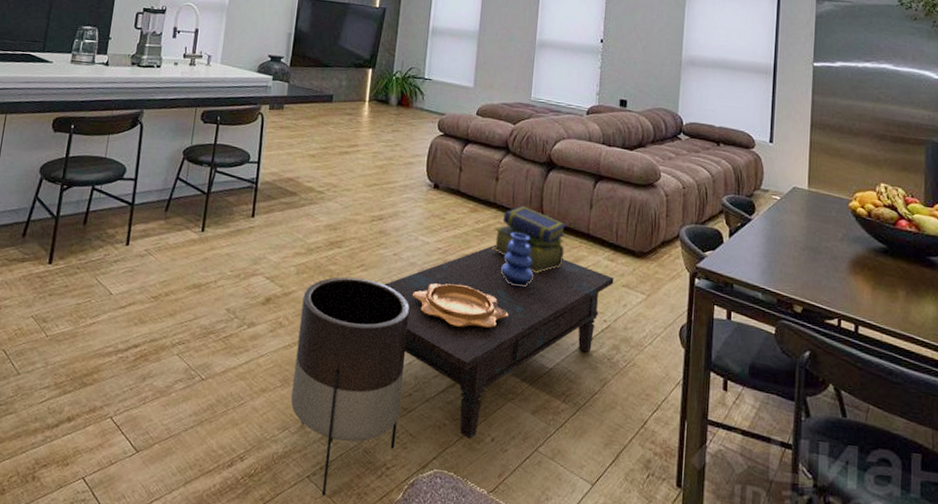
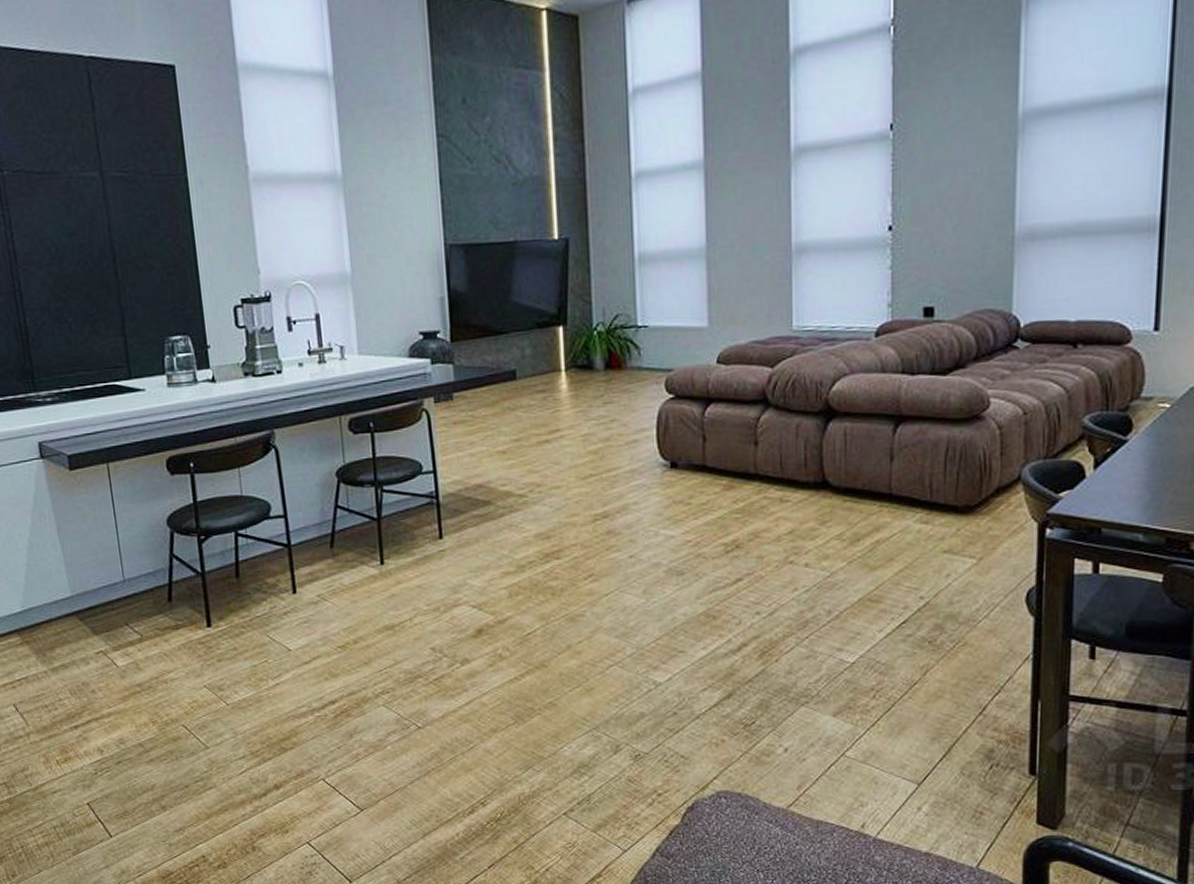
planter: present [291,276,410,497] -> none [522,591,665,831]
coffee table: present [384,244,614,440] -> none [623,525,931,754]
decorative bowl: present [412,282,509,328] -> none [660,579,791,630]
stack of books: present [492,205,567,274] -> none [759,471,860,553]
vase: present [500,232,533,288] -> none [773,506,819,573]

